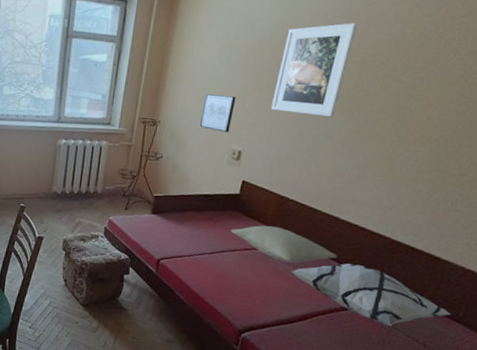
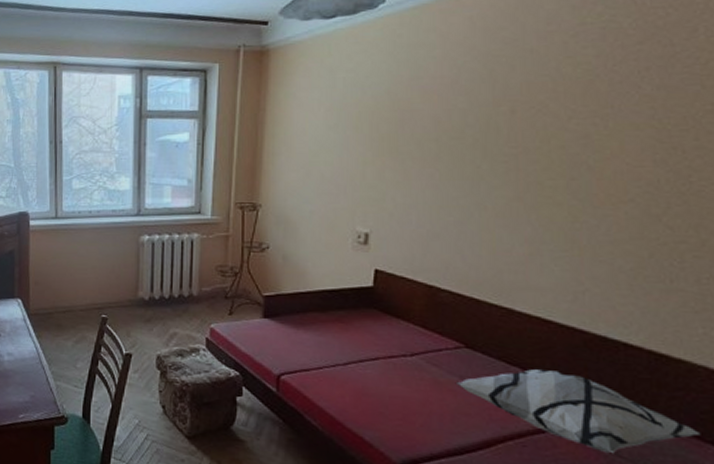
wall art: present [200,94,236,133] -> none [312,168,353,212]
pillow: present [230,225,337,263] -> none [368,324,519,372]
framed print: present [271,23,357,117] -> none [400,67,497,182]

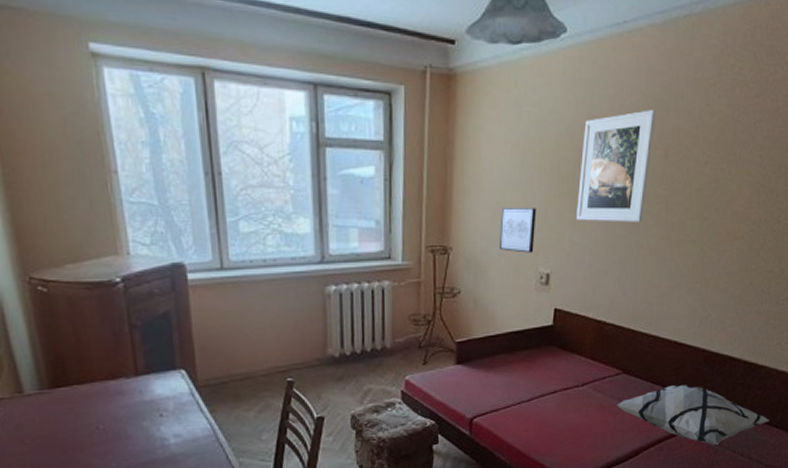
wall art: none [312,168,353,212] -> present [500,208,537,253]
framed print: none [400,67,497,182] -> present [577,110,656,222]

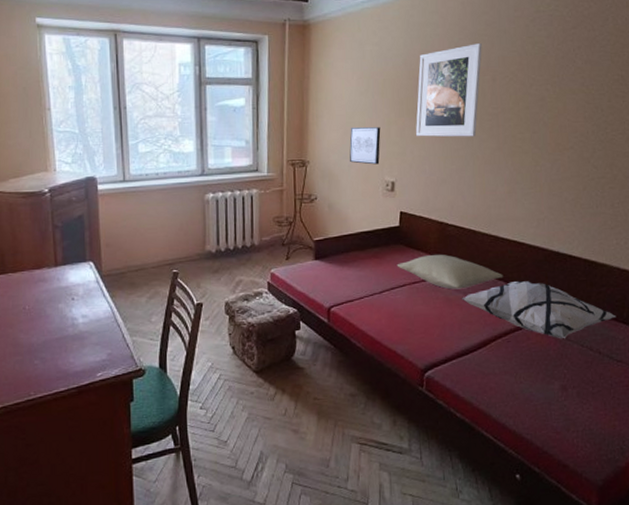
pillow: none [548,356,661,396] -> present [397,254,503,290]

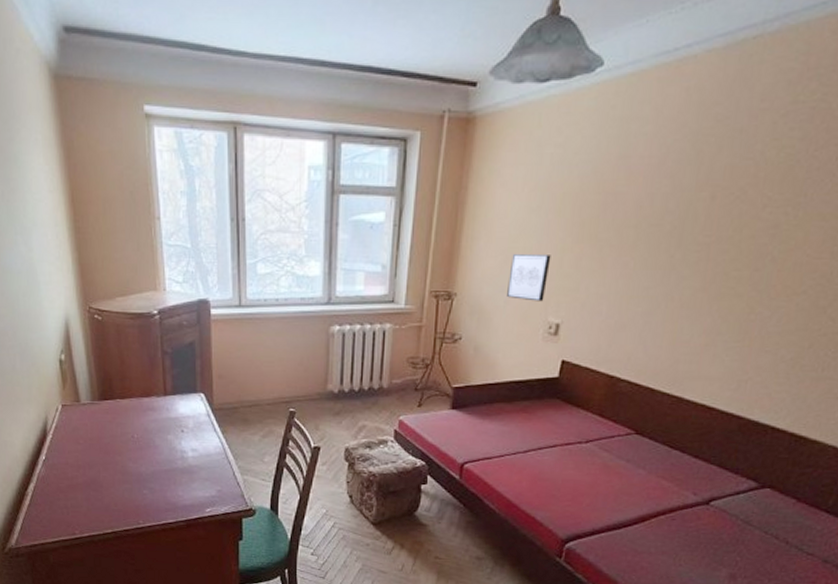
pillow: present [397,254,503,290] -> none [549,413,680,456]
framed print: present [416,43,482,137] -> none [596,147,705,272]
decorative pillow: present [462,281,616,338] -> none [623,452,819,522]

